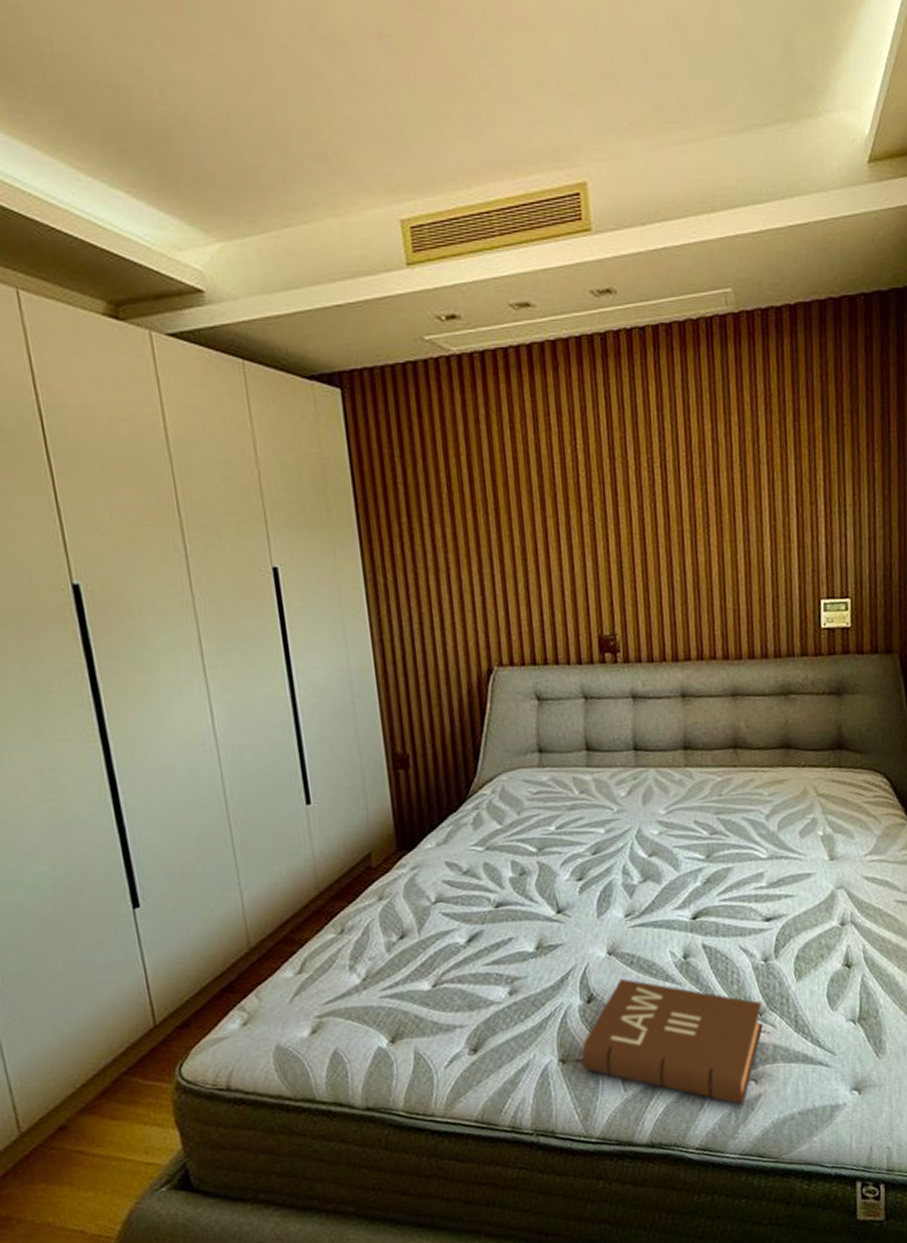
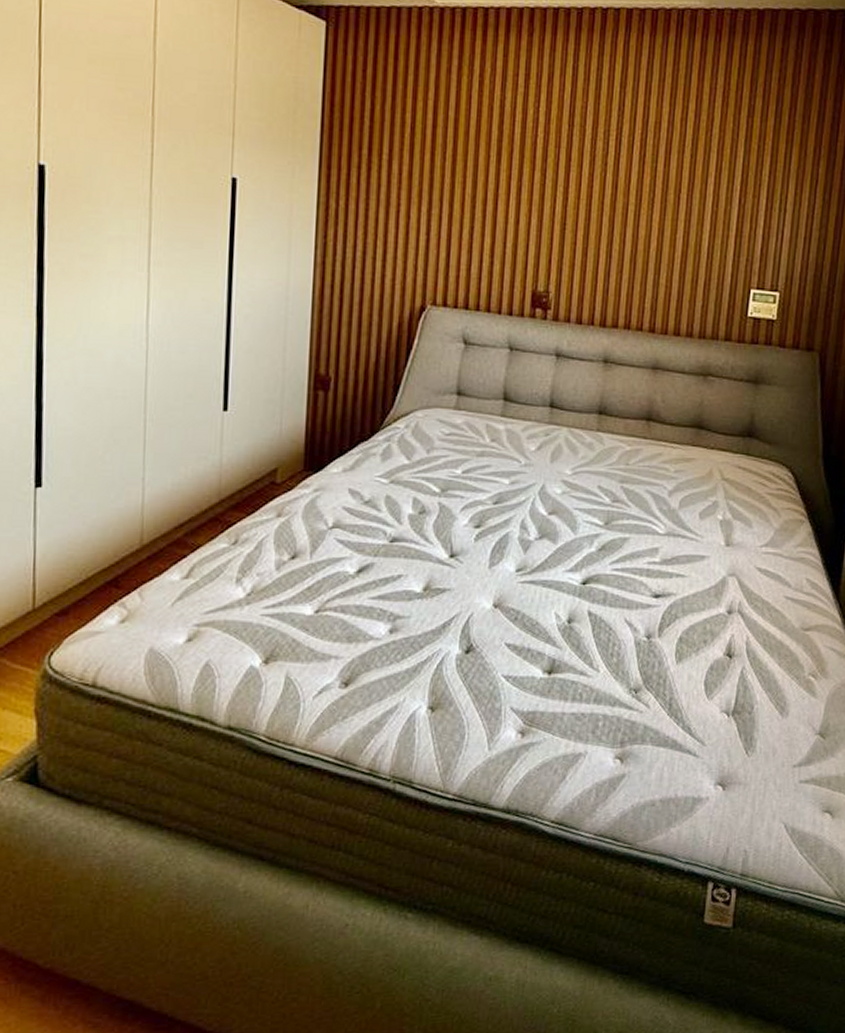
book: present [581,978,762,1105] -> none [450,633,639,783]

